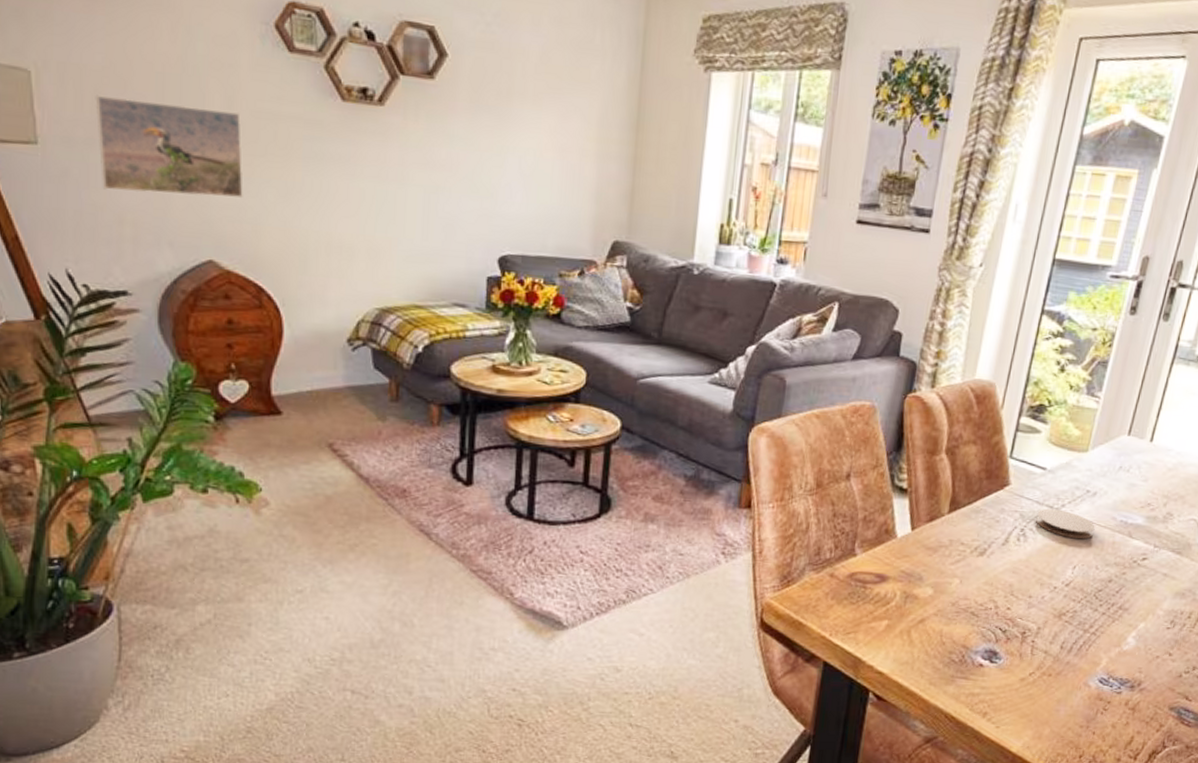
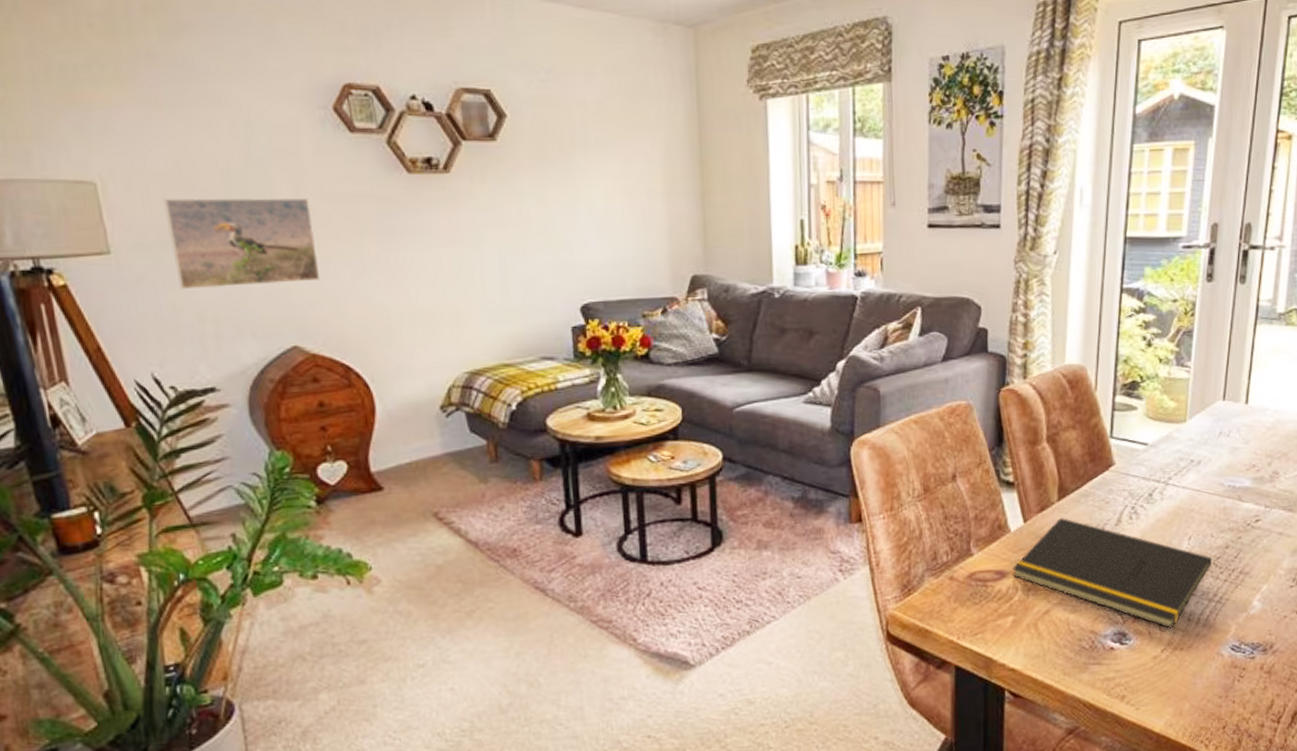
notepad: none [893,531,1094,653] -> present [1013,518,1212,629]
coaster: present [1036,508,1095,540] -> none [1145,482,1204,510]

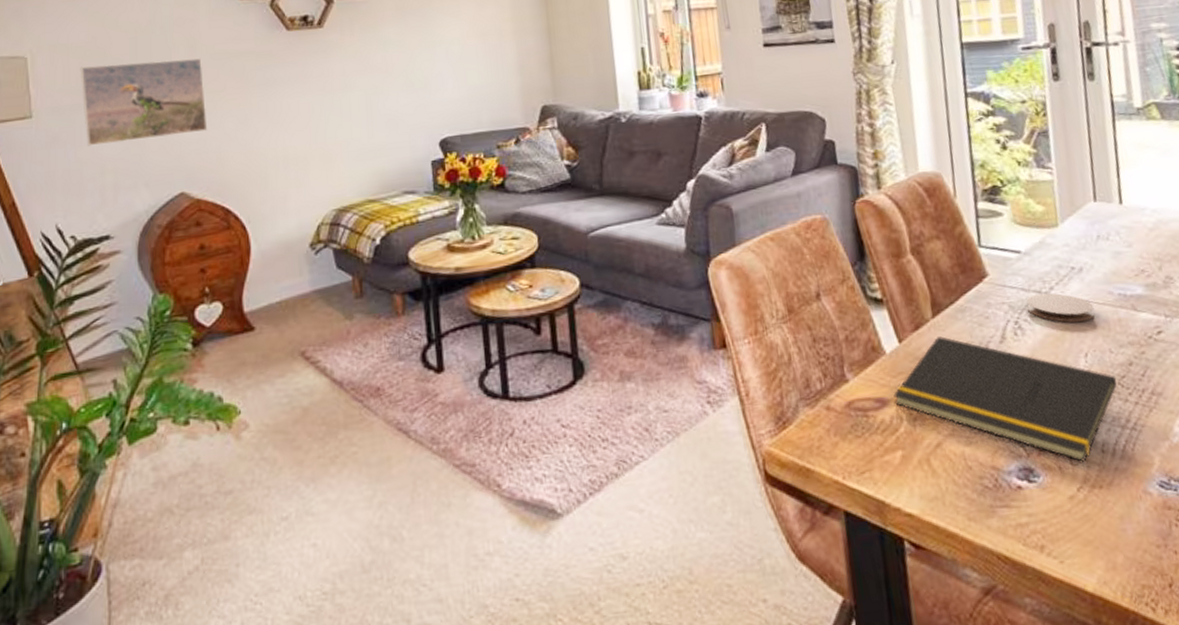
coaster: none [1145,482,1204,510] -> present [1026,293,1094,323]

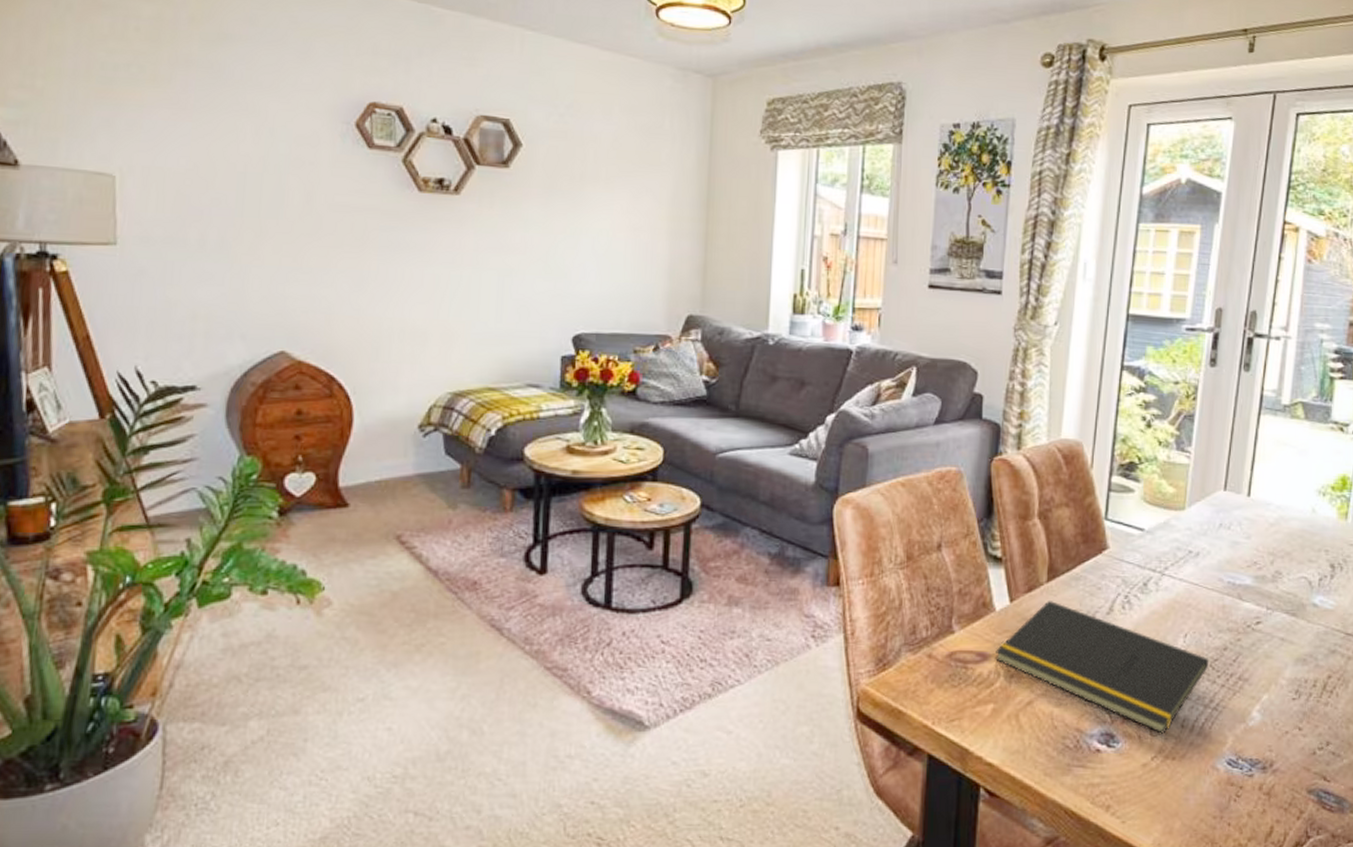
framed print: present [80,58,208,147] -> none [176,197,319,289]
coaster: present [1026,293,1094,323] -> none [1140,572,1202,604]

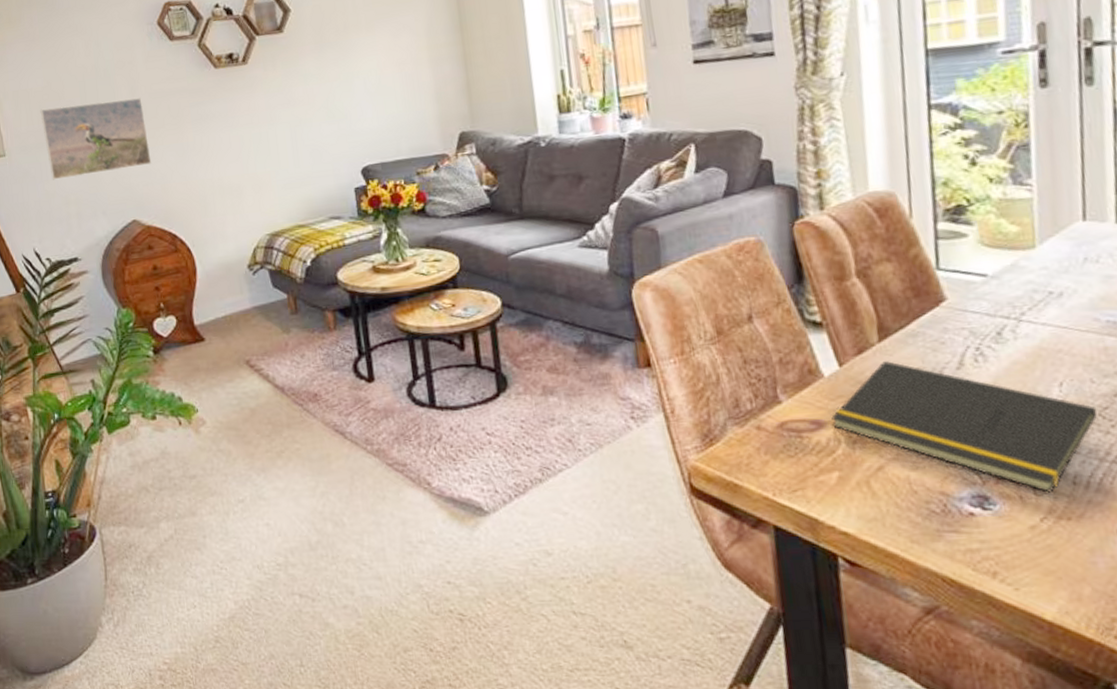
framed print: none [176,197,319,289] -> present [40,98,152,180]

